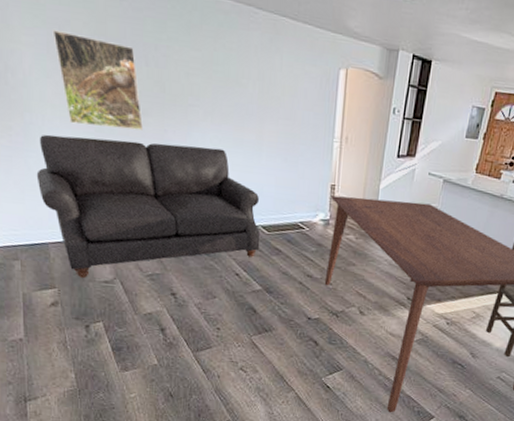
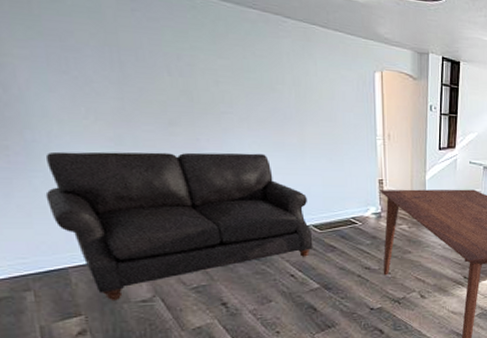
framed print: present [52,30,143,131] -> none [52,42,171,141]

